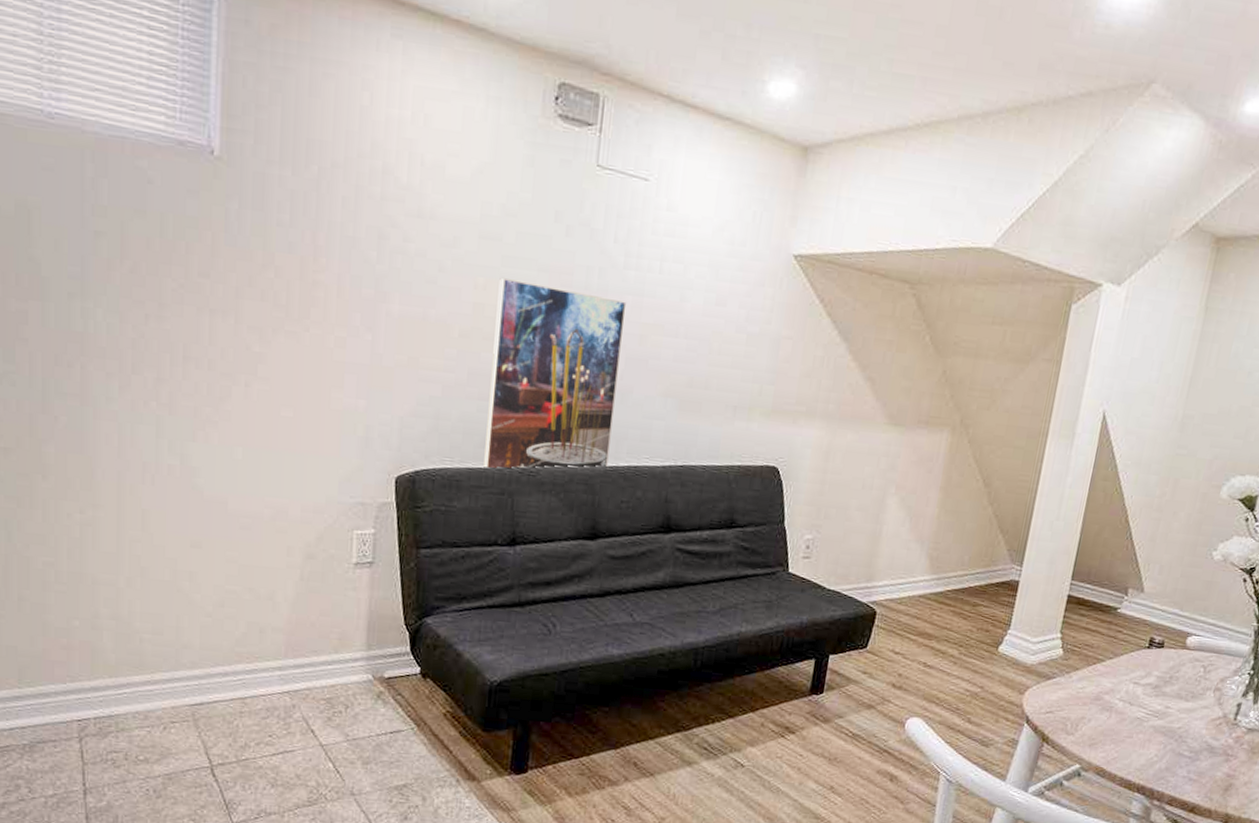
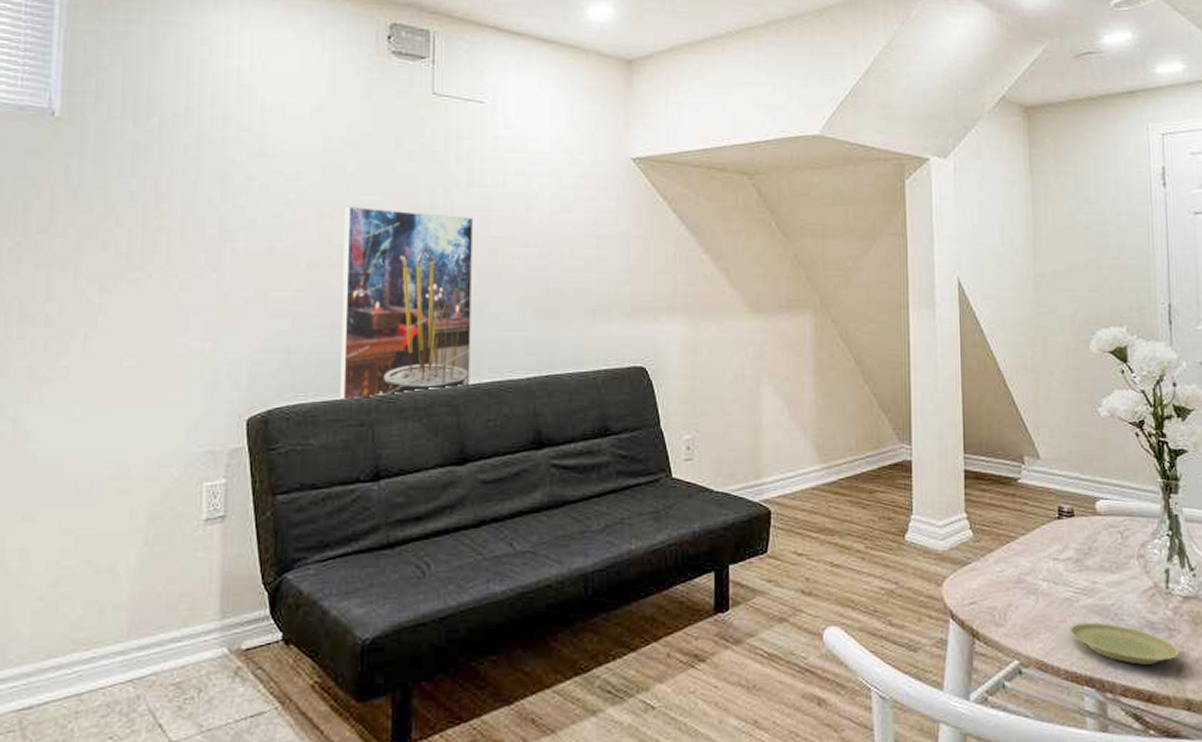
plate: none [1132,739,1231,782] -> present [1069,622,1179,665]

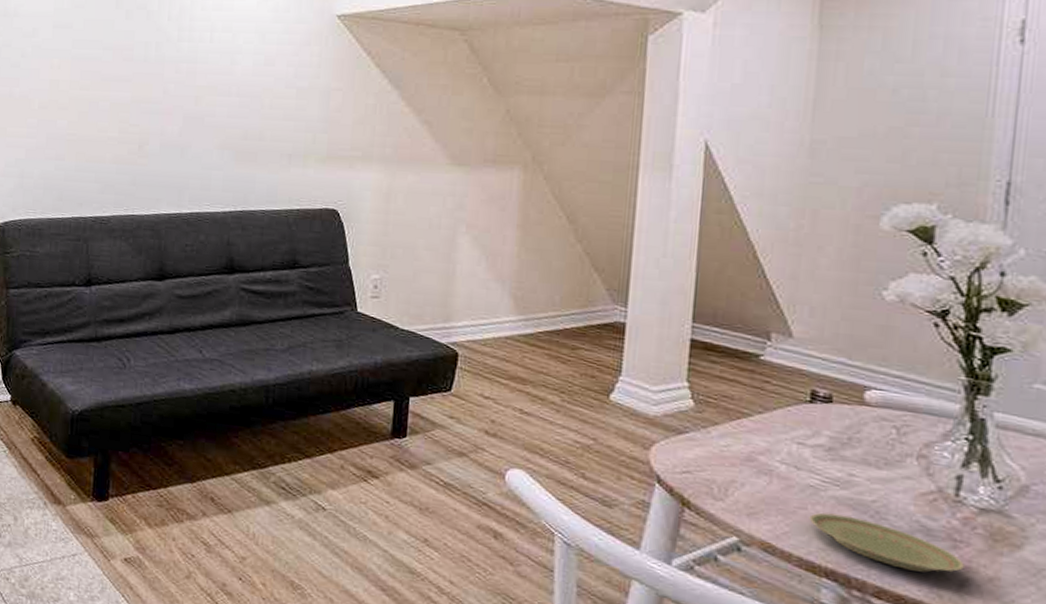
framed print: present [340,205,474,398] -> none [62,57,182,218]

